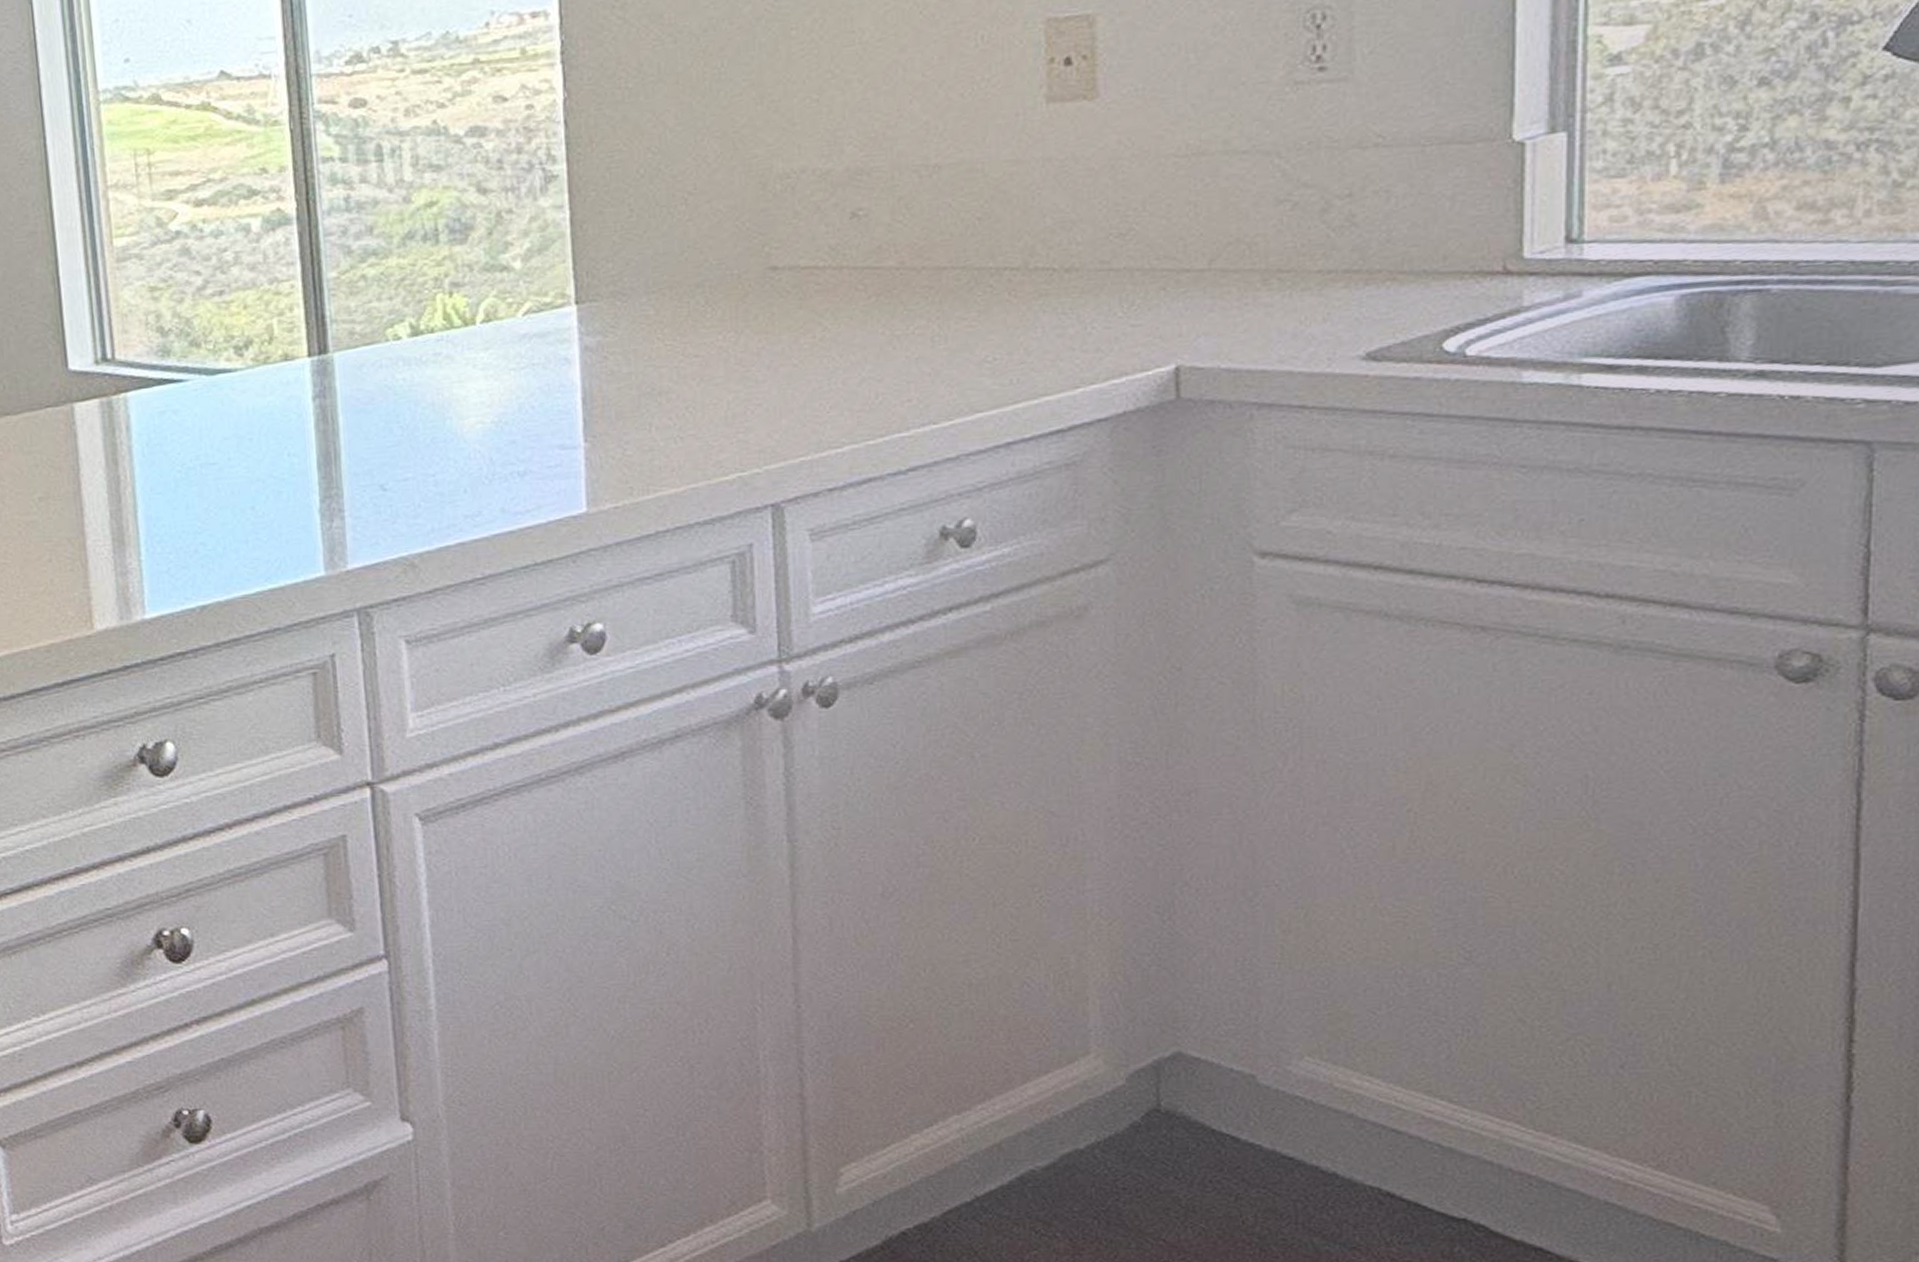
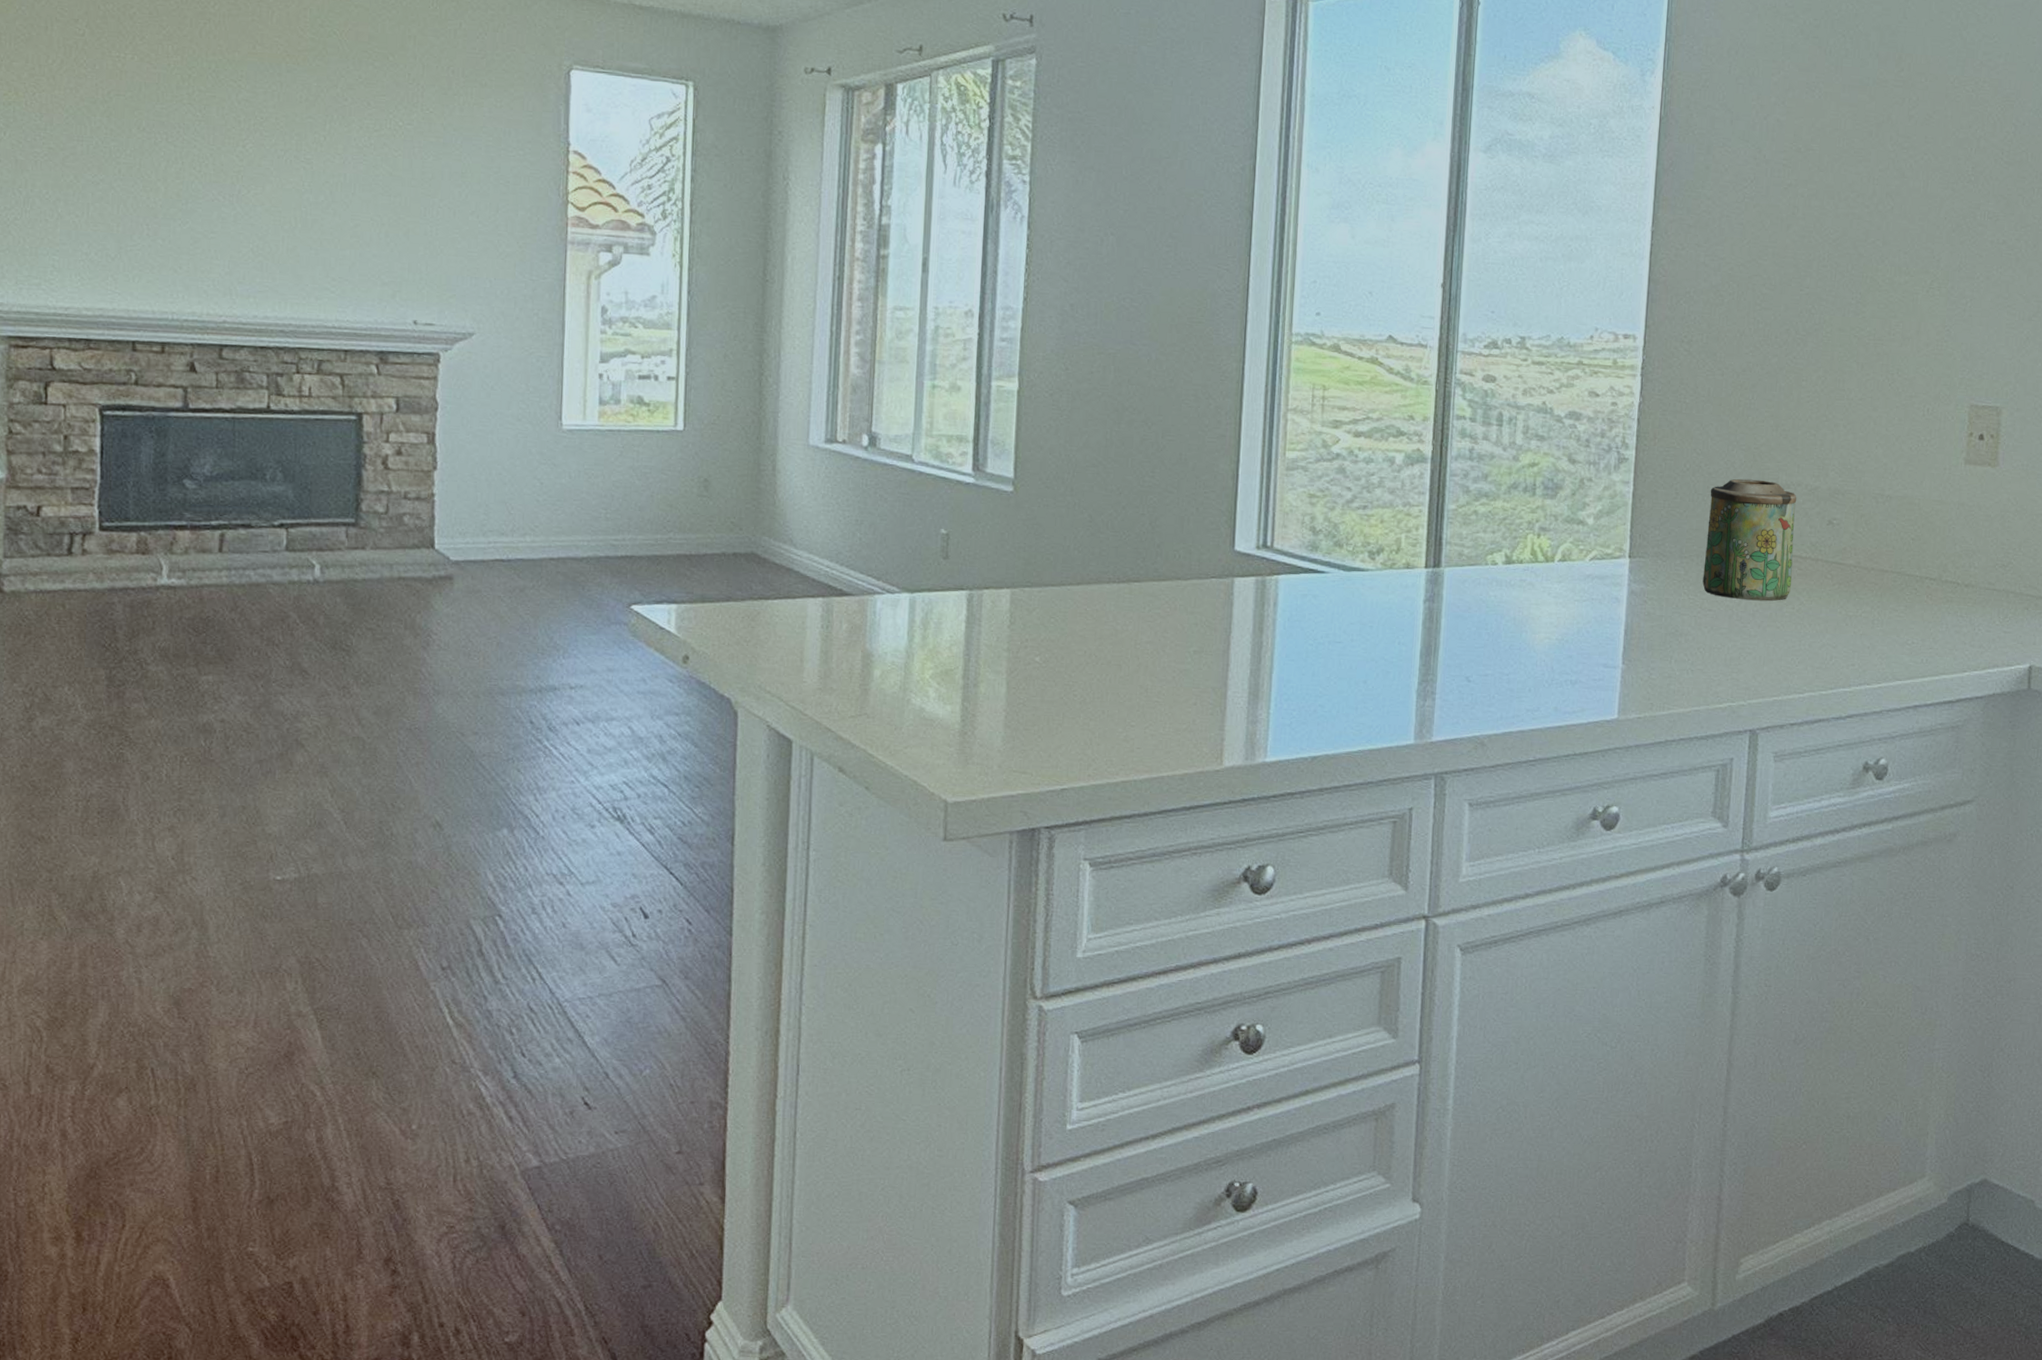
canister: none [677,173,809,337] -> present [1702,478,1797,601]

